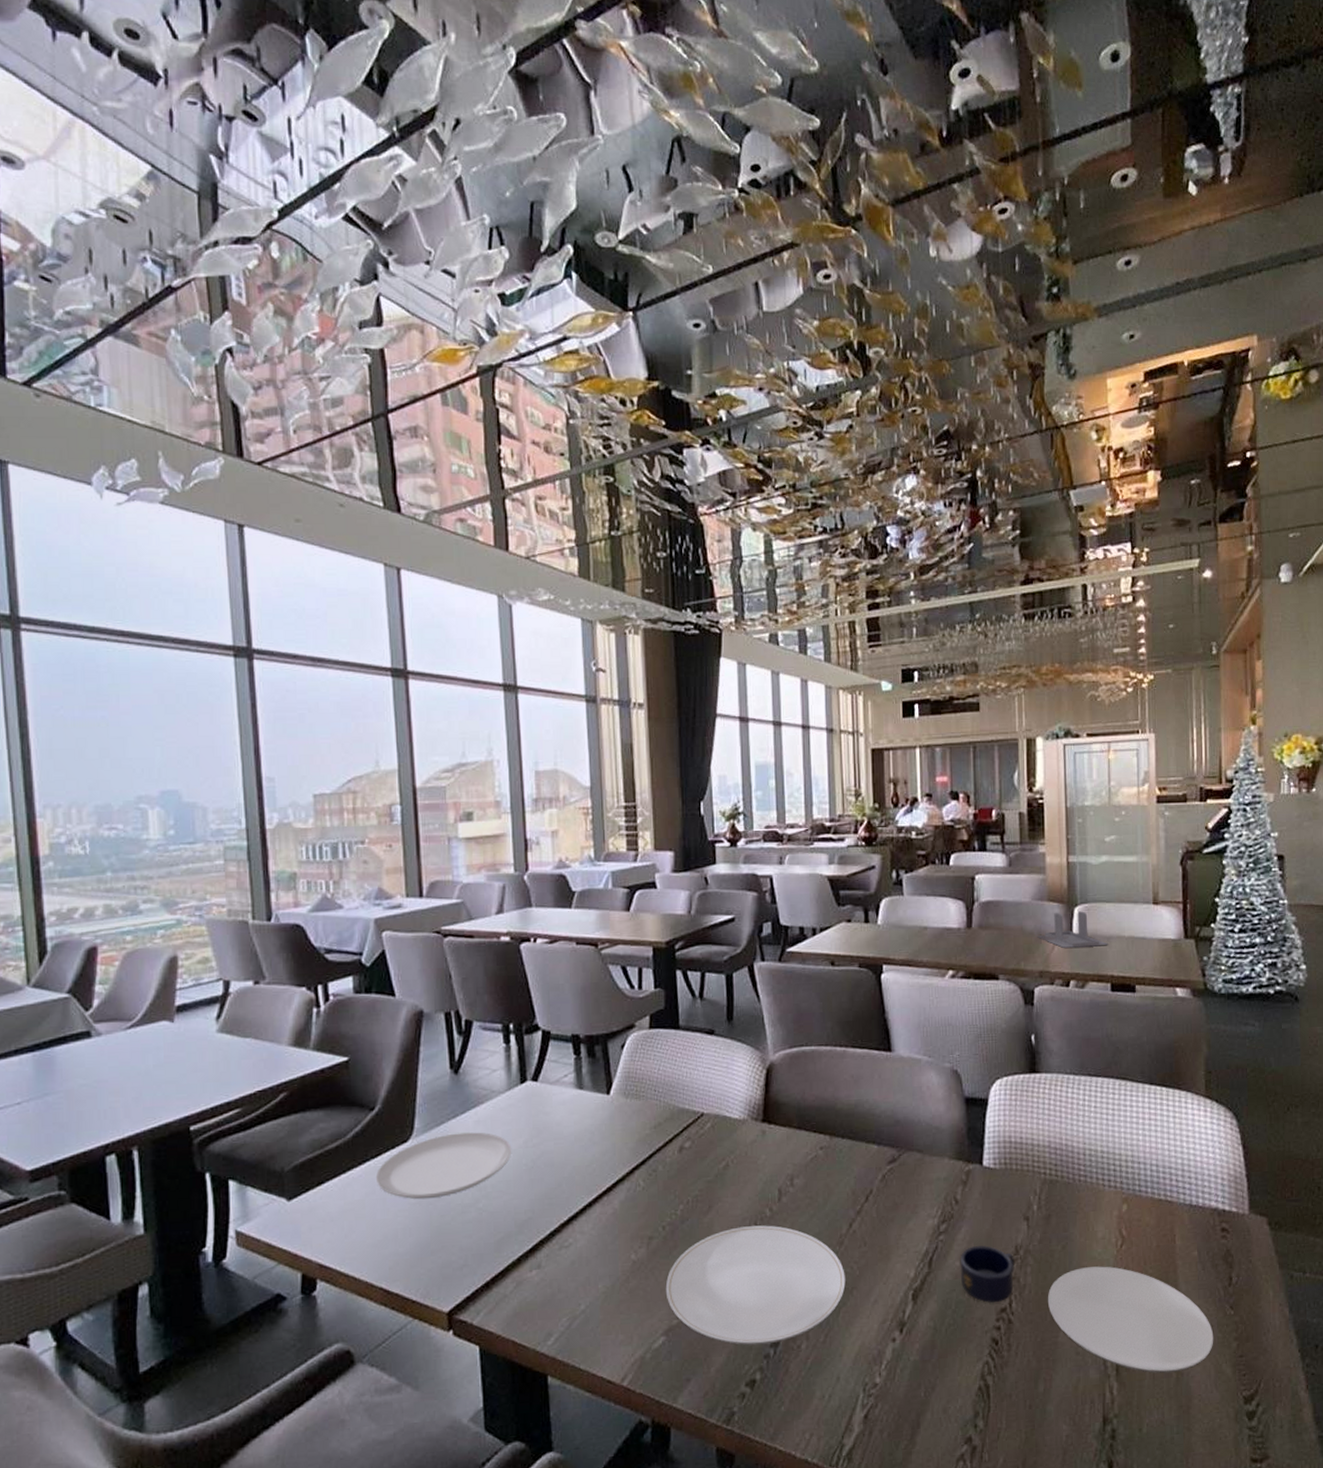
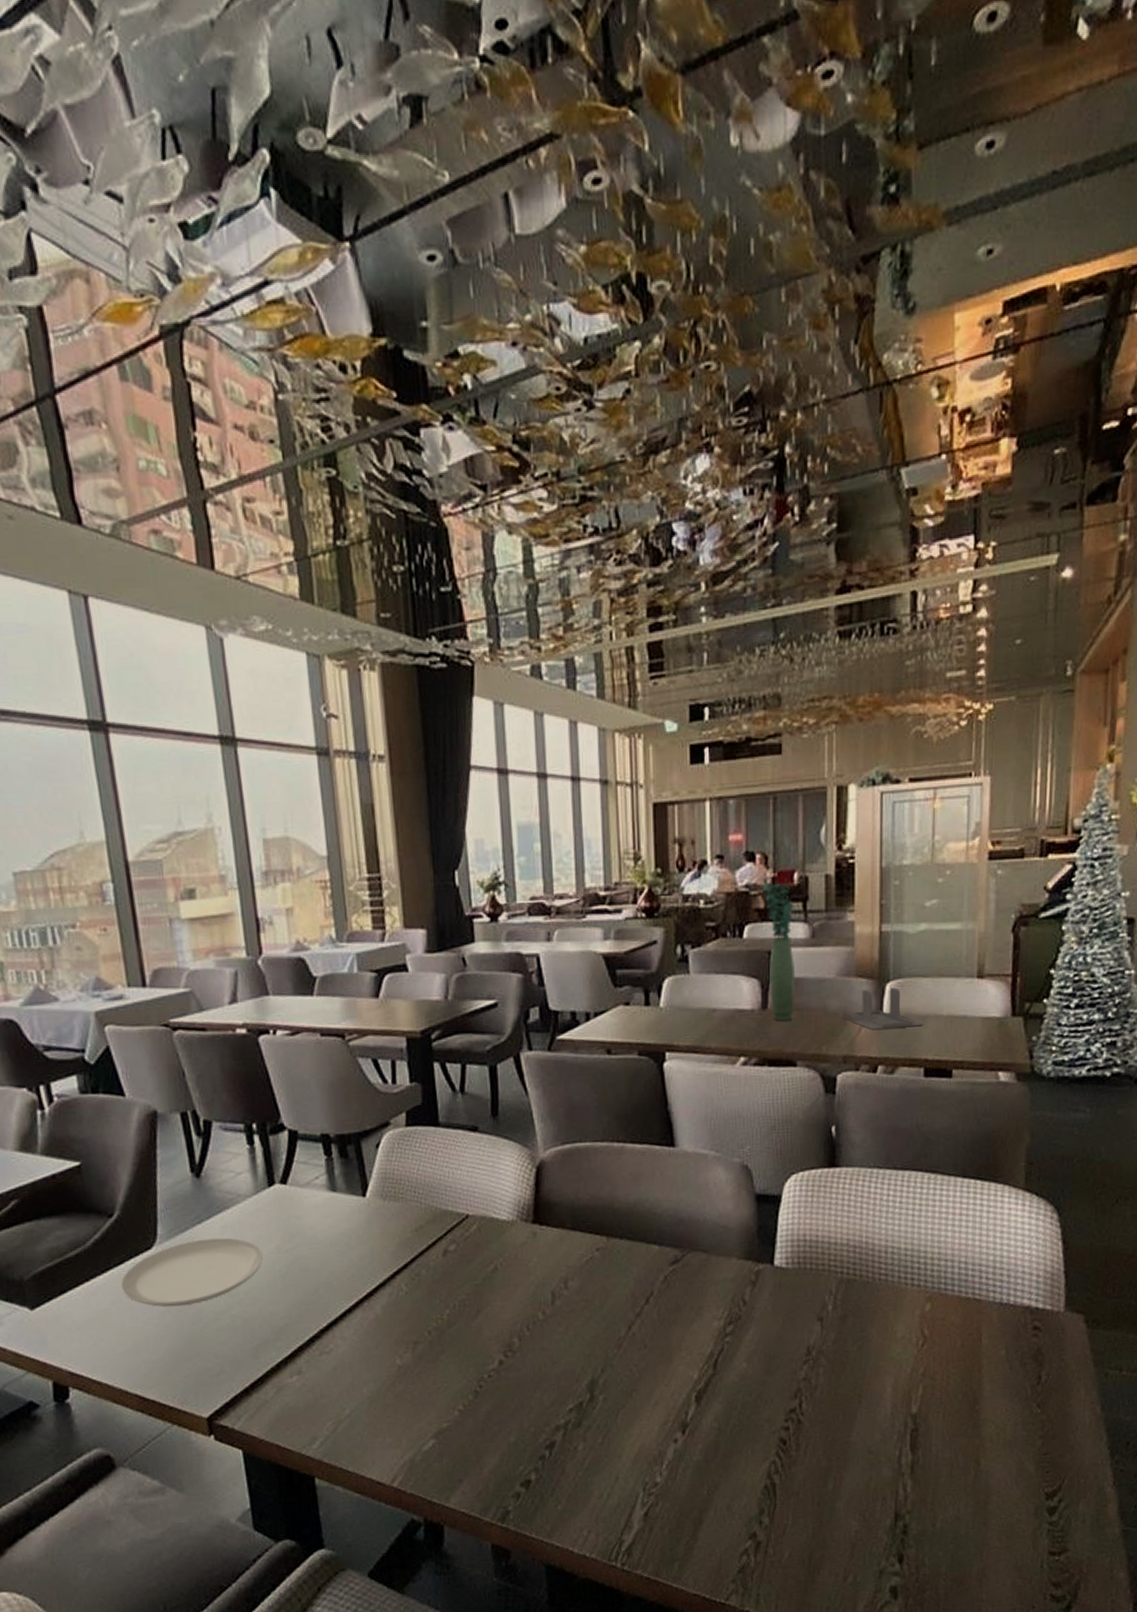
plate: present [665,1225,846,1346] -> none [433,1328,624,1447]
mug: present [960,1245,1016,1304] -> none [747,1347,807,1404]
vase: none [965,814,996,940] -> present [762,878,796,1022]
plate: present [1047,1266,1214,1374] -> none [840,1366,1018,1471]

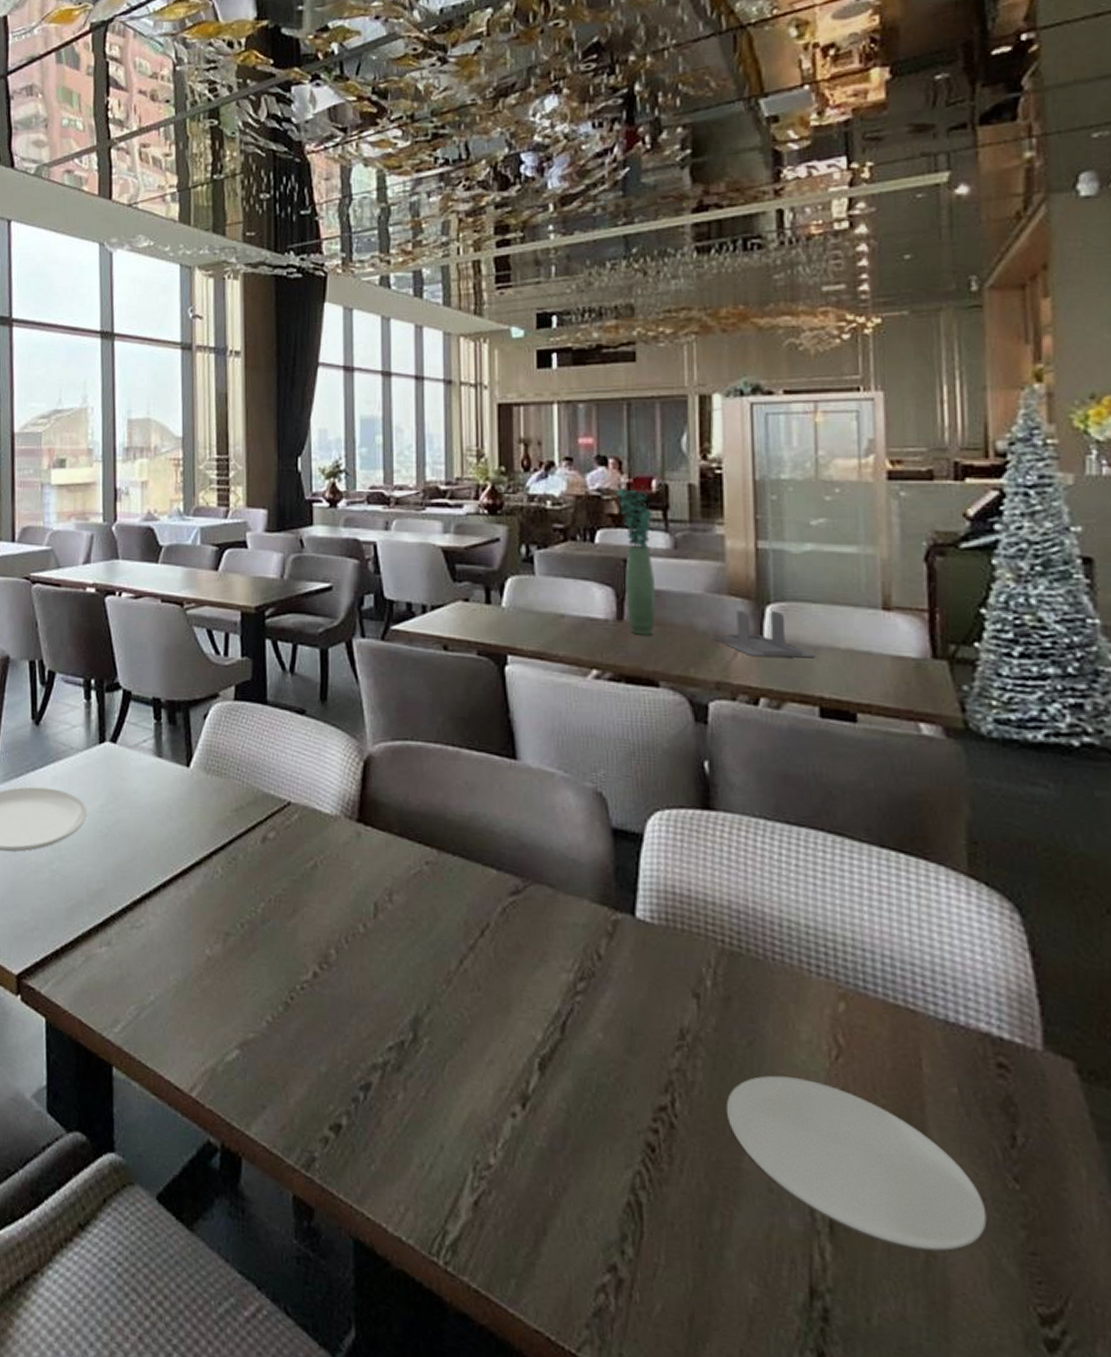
plate: none [840,1366,1018,1471] -> present [726,1075,987,1253]

